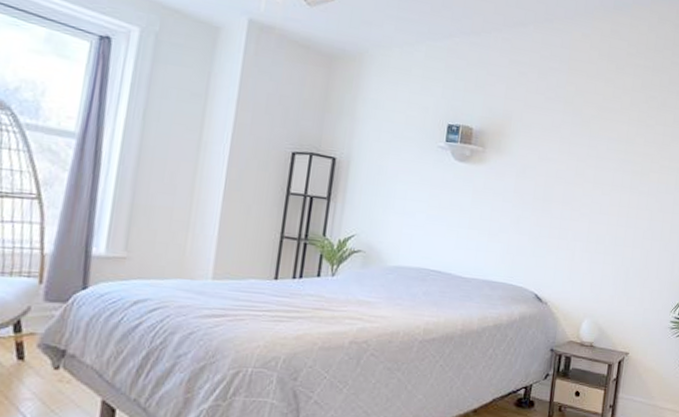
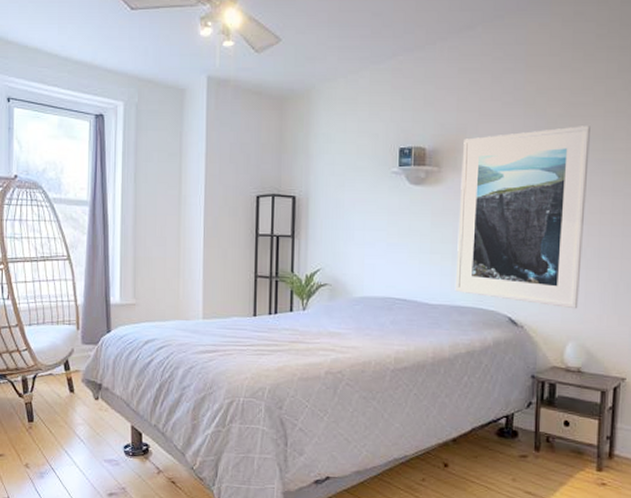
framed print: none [488,124,617,290] -> present [455,126,590,309]

